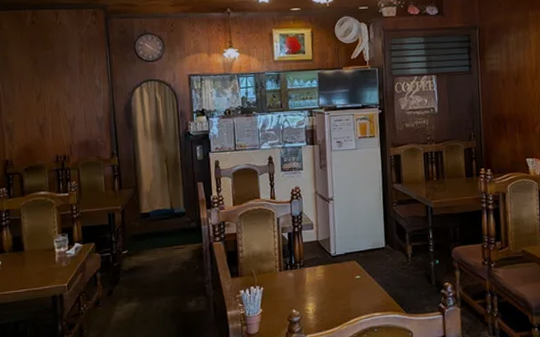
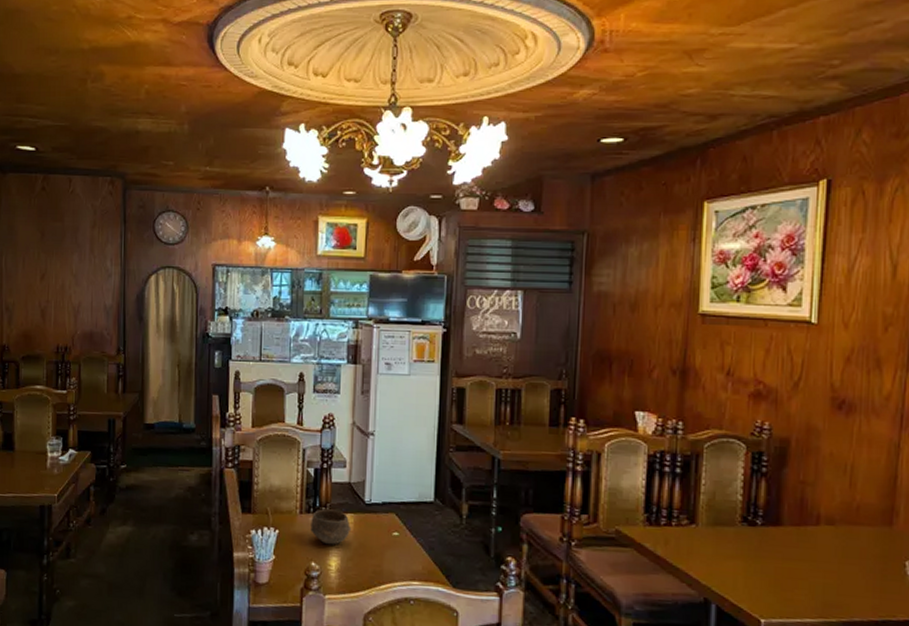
bowl: none [289,264,323,294] -> present [310,509,352,545]

